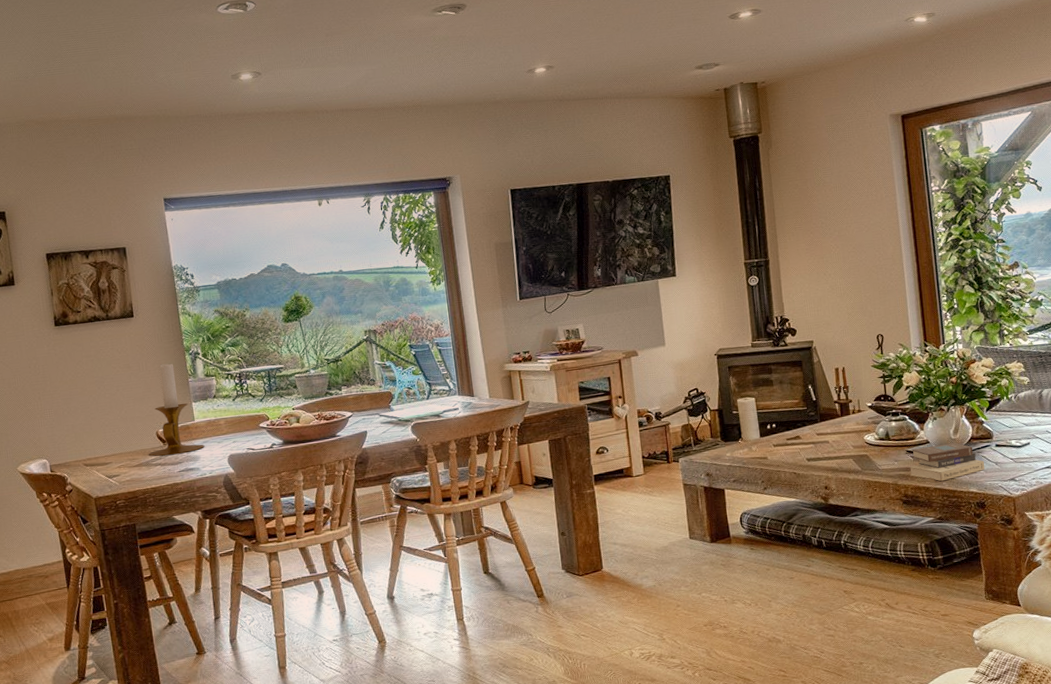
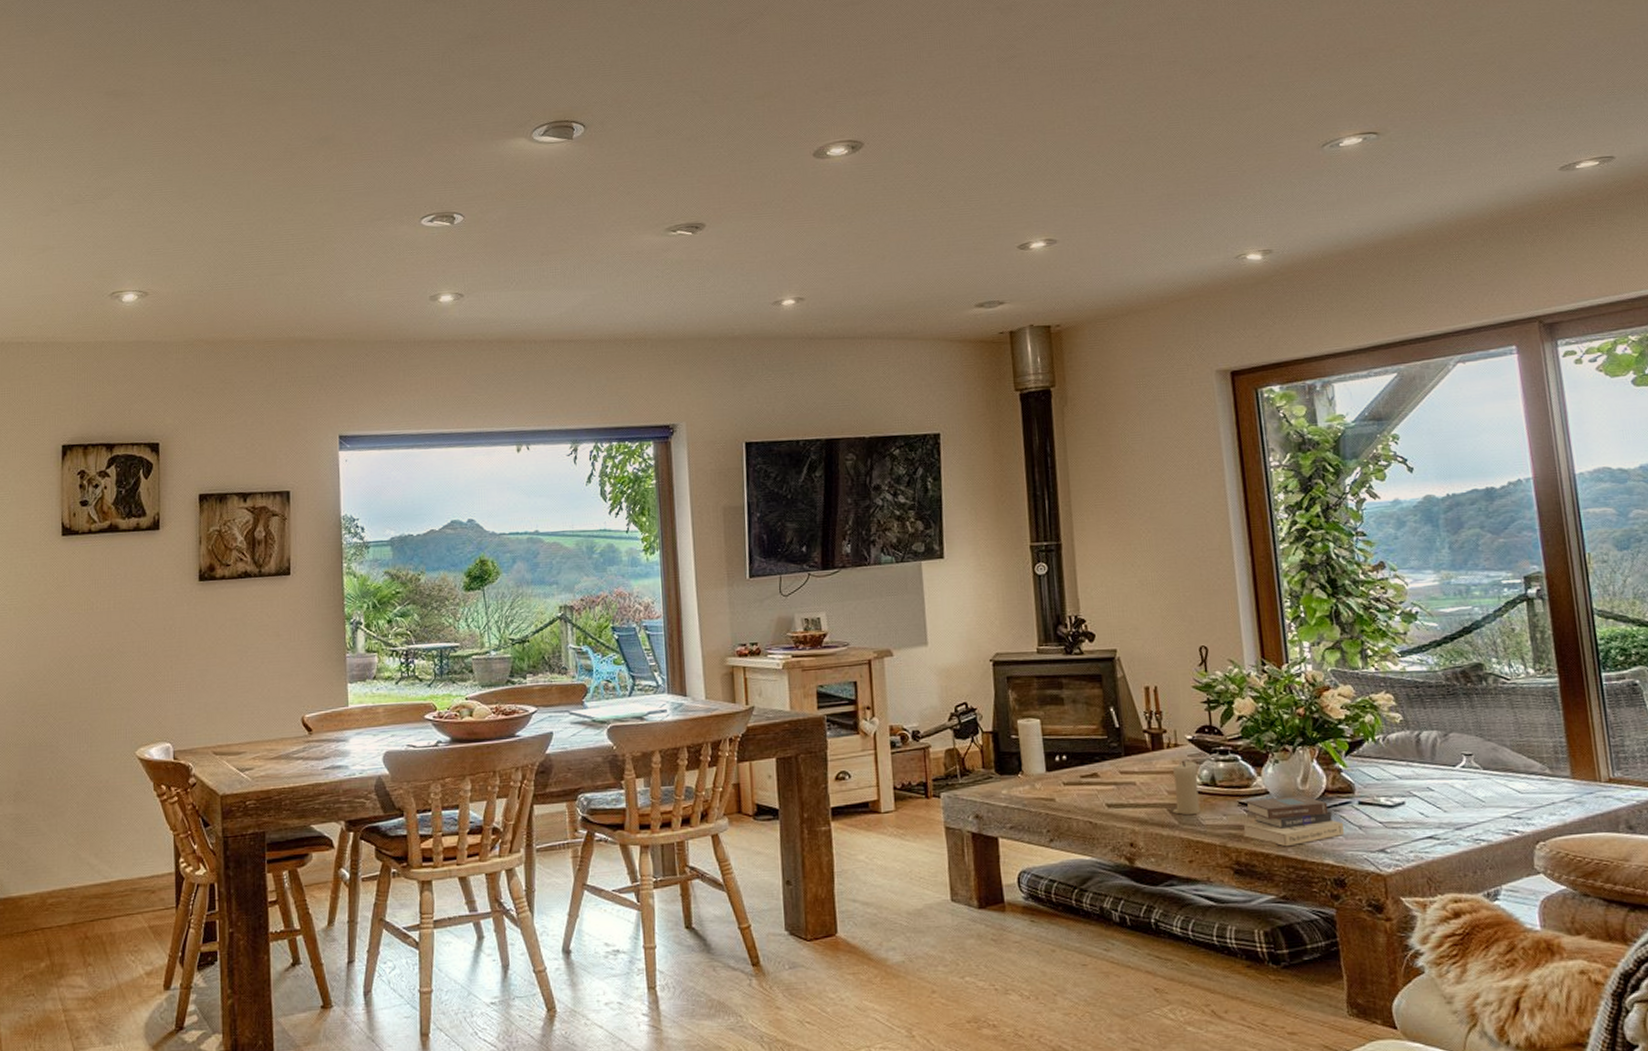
candlestick: present [148,363,205,457] -> none [289,633,357,748]
candle: none [856,422,878,463] -> present [1172,761,1200,816]

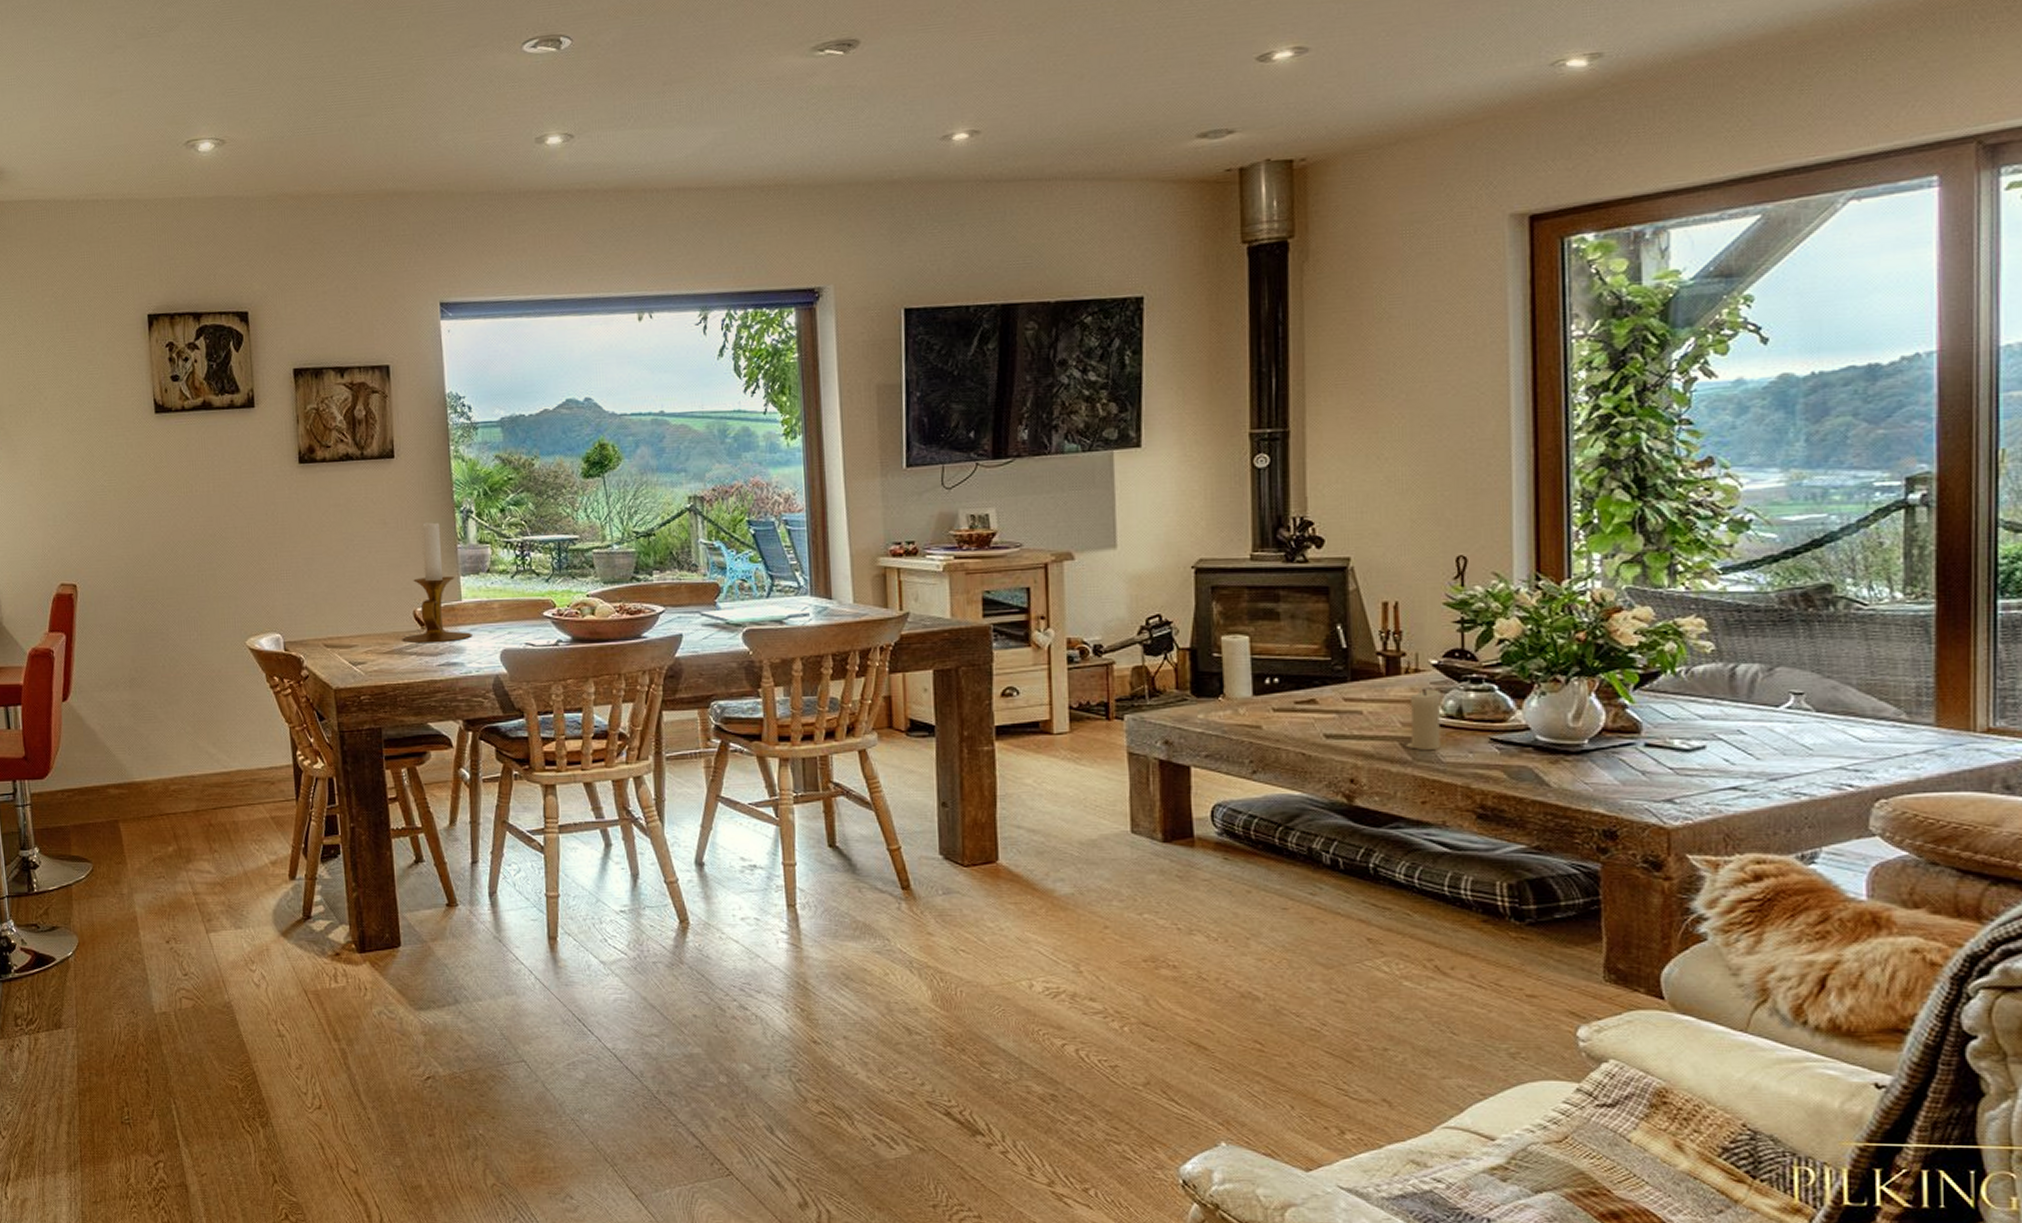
candlestick: none [289,633,357,748] -> present [402,522,472,643]
books: present [1241,795,1344,847] -> none [1491,733,1623,791]

